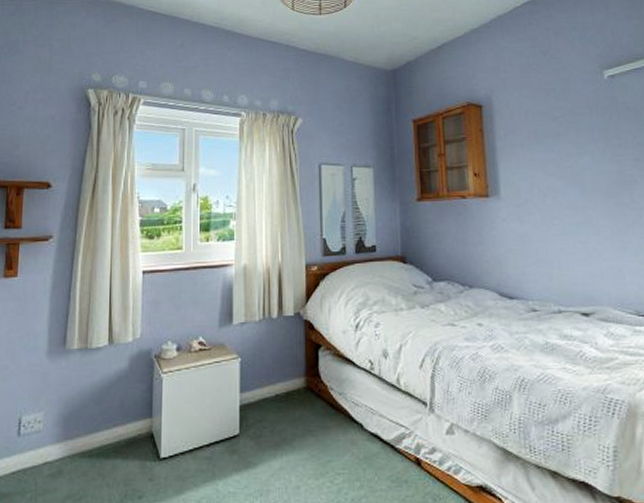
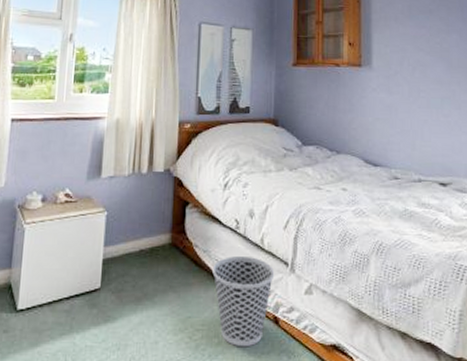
wastebasket: none [349,398,414,491] -> present [212,256,275,347]

